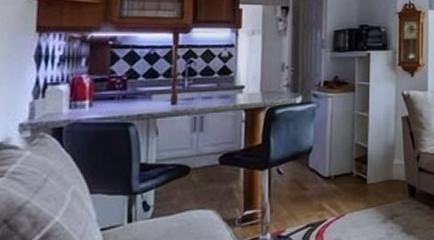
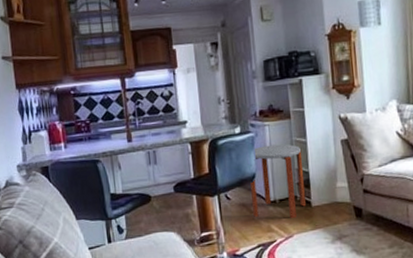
side table: none [305,117,363,197] -> present [250,144,306,219]

